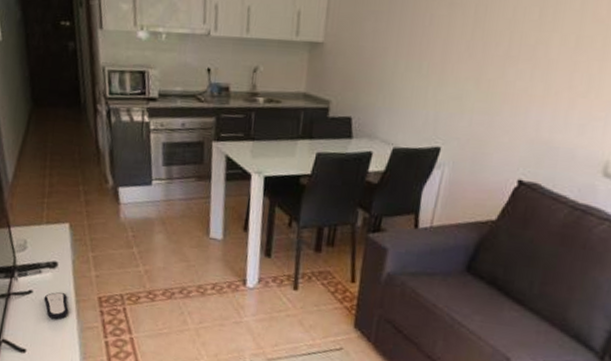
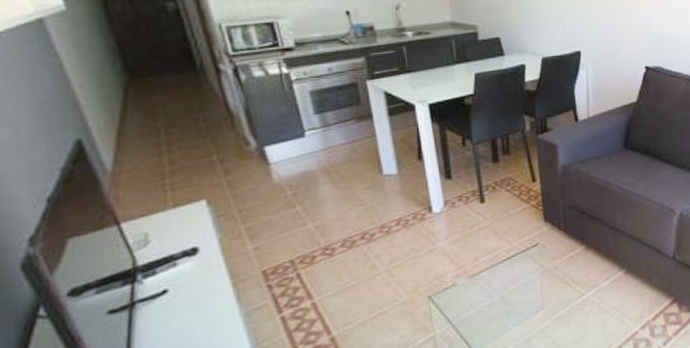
remote control: present [44,292,69,320] -> none [186,280,225,315]

